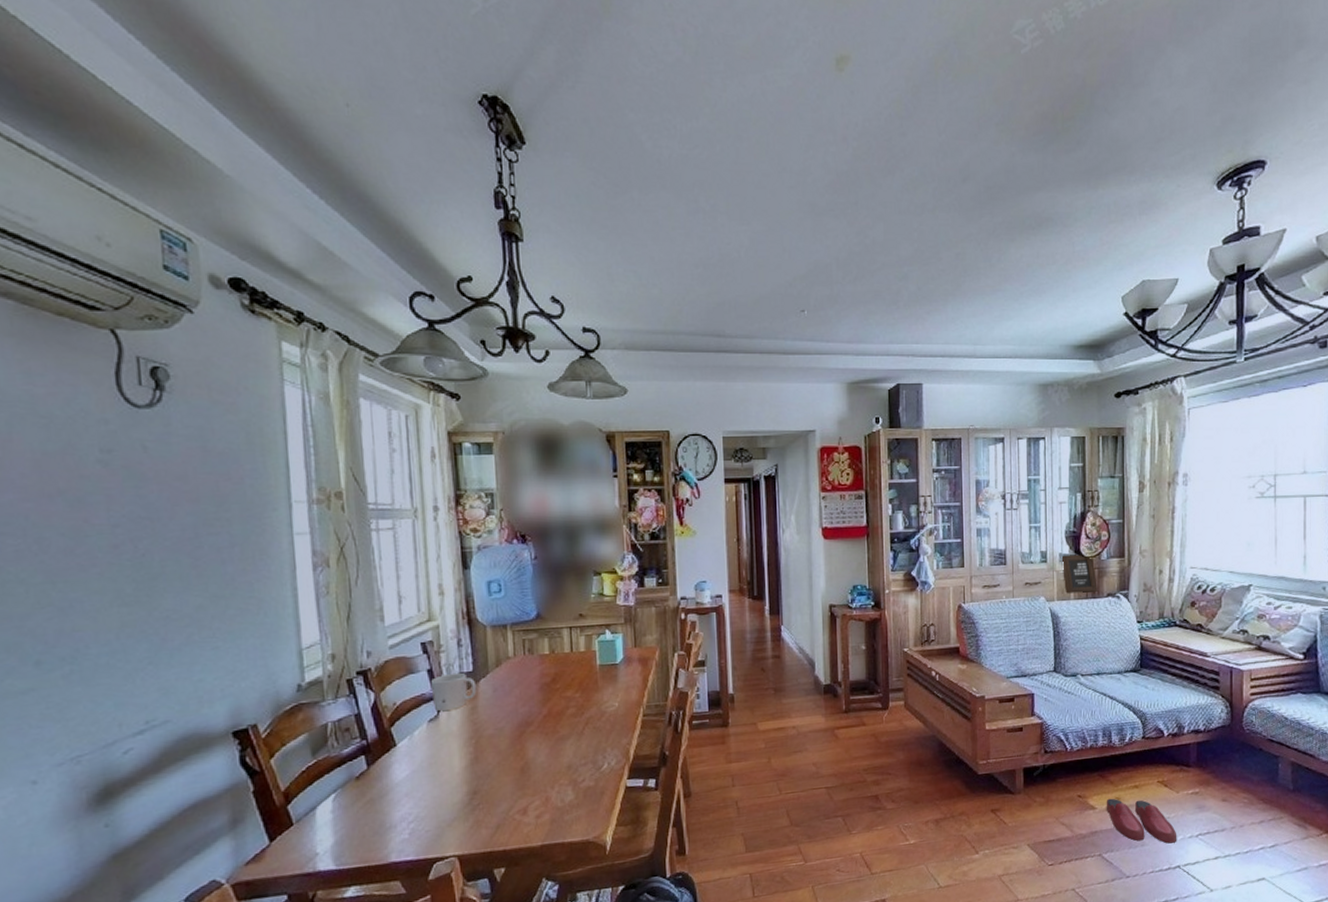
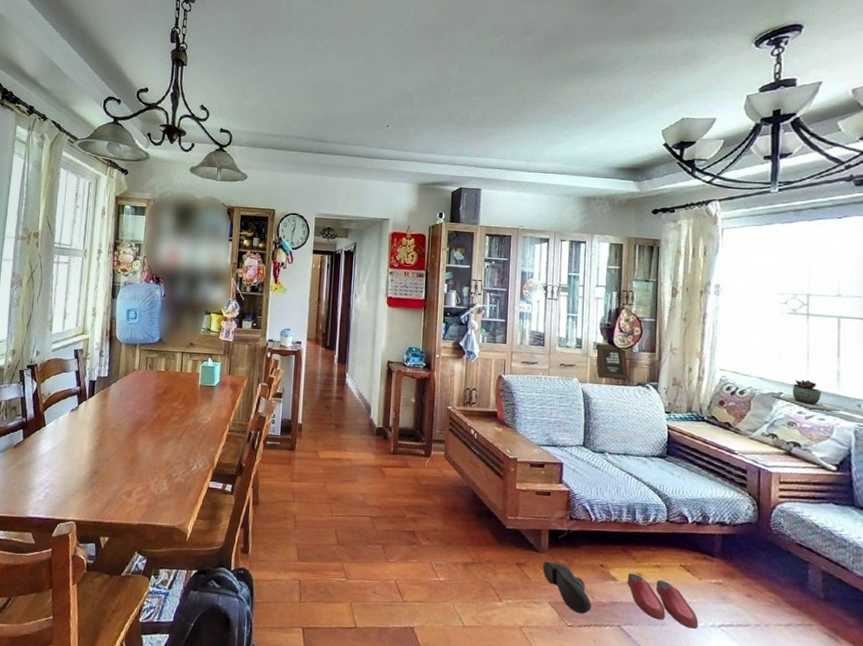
mug: present [430,672,477,712] -> none [76,376,109,405]
shoe: none [1019,801,1071,851] -> present [543,561,592,614]
succulent plant: none [1242,567,1307,599] -> present [772,379,841,412]

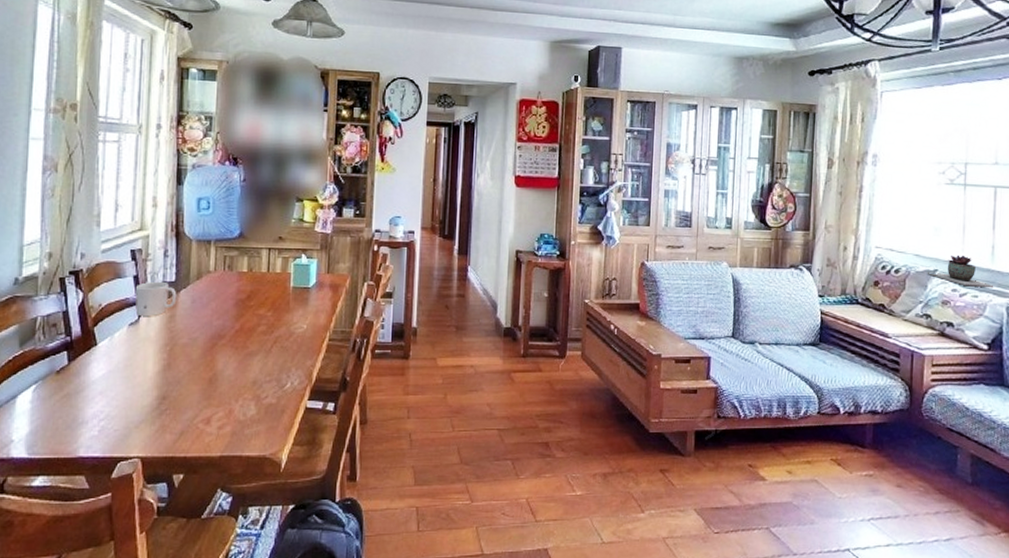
mug: none [76,376,109,405] -> present [135,281,177,317]
shoe: present [543,561,592,614] -> none [688,465,739,519]
picture frame: present [595,344,628,380] -> none [746,223,781,262]
slippers: present [627,573,699,629] -> none [776,471,848,525]

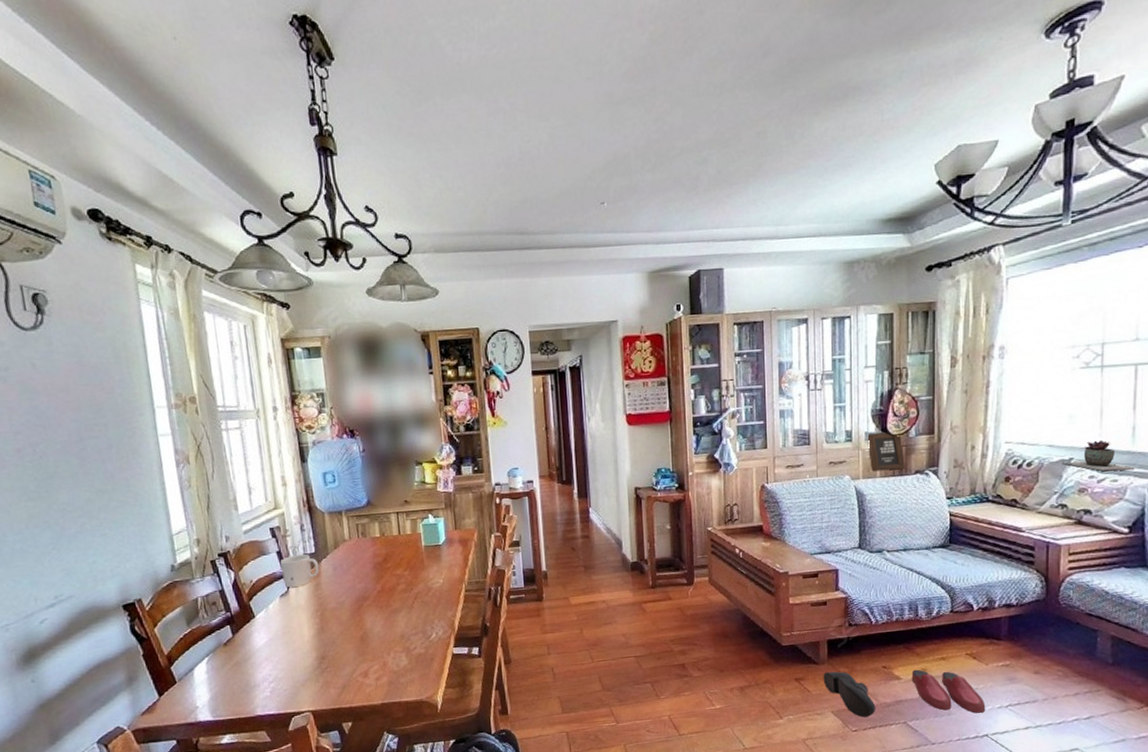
shoe: none [688,465,739,519] -> present [823,671,876,718]
picture frame: none [746,223,781,262] -> present [867,432,905,472]
slippers: none [776,471,848,525] -> present [911,669,986,713]

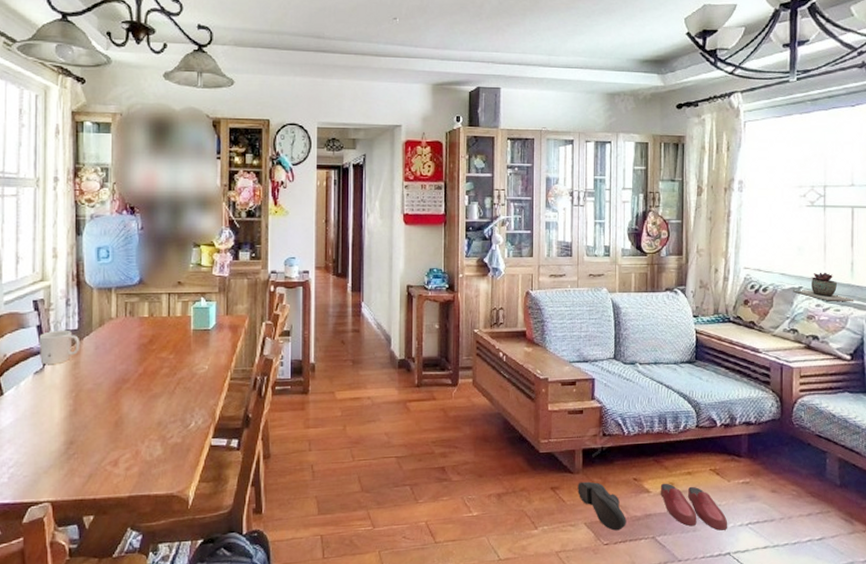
picture frame: present [867,432,905,472] -> none [623,250,657,286]

